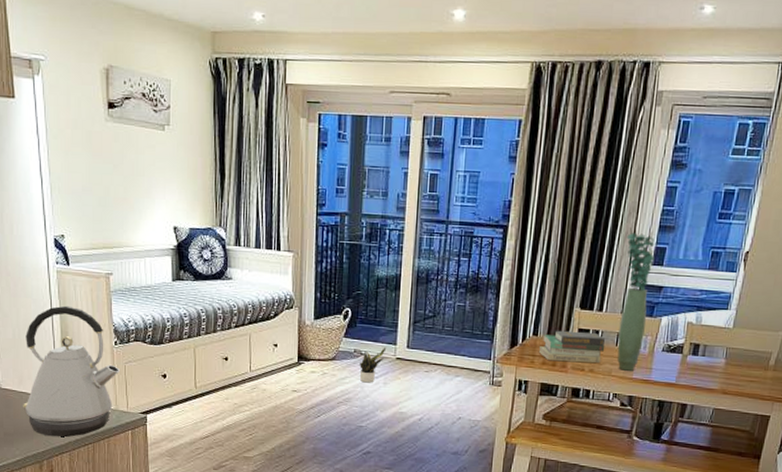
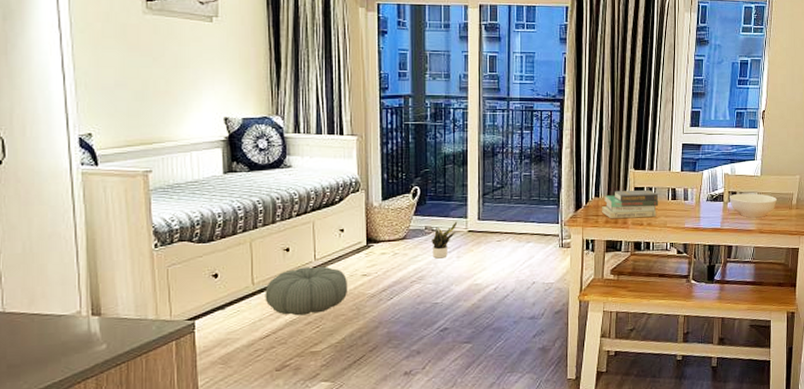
kettle: present [22,305,121,438] -> none [33,210,162,362]
pouf: none [205,377,280,422] -> present [265,266,348,316]
vase: present [617,227,655,371] -> none [667,95,692,221]
bowl: none [690,346,751,377] -> present [730,193,778,218]

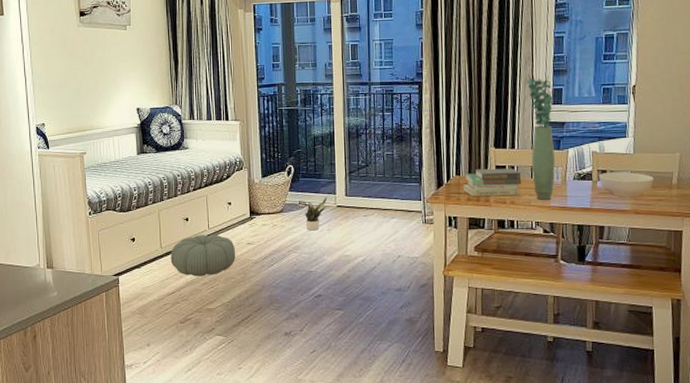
vase: none [667,95,692,221] -> present [526,74,556,200]

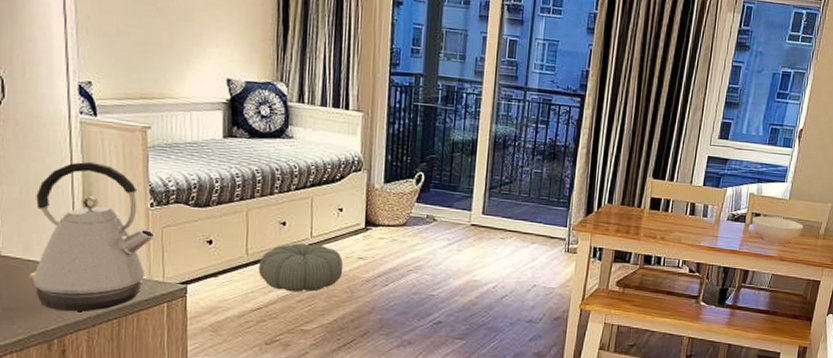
kettle: none [8,184,95,304] -> present [27,161,157,313]
potted plant: present [305,196,328,231] -> none [432,212,461,250]
books: present [462,168,522,197] -> none [613,198,676,231]
vase: present [526,74,556,200] -> none [686,102,721,239]

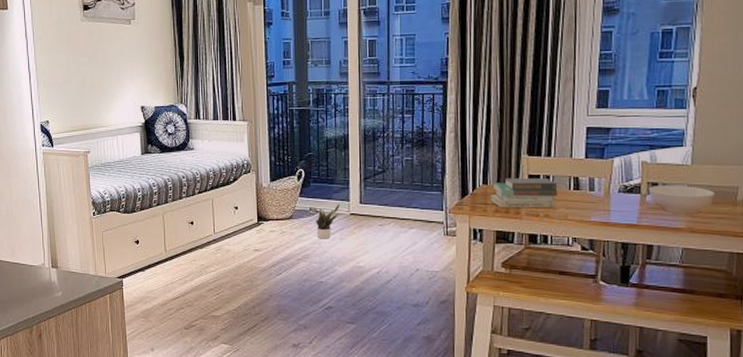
kettle: present [27,161,157,313] -> none [14,183,99,303]
pouf: present [258,243,344,292] -> none [175,239,243,283]
potted plant: none [432,212,461,250] -> present [316,203,340,239]
books: none [613,198,676,231] -> present [490,177,558,209]

